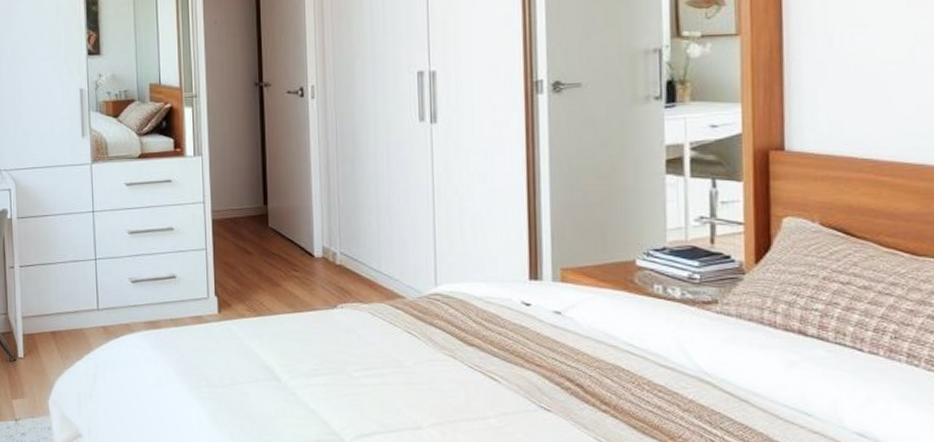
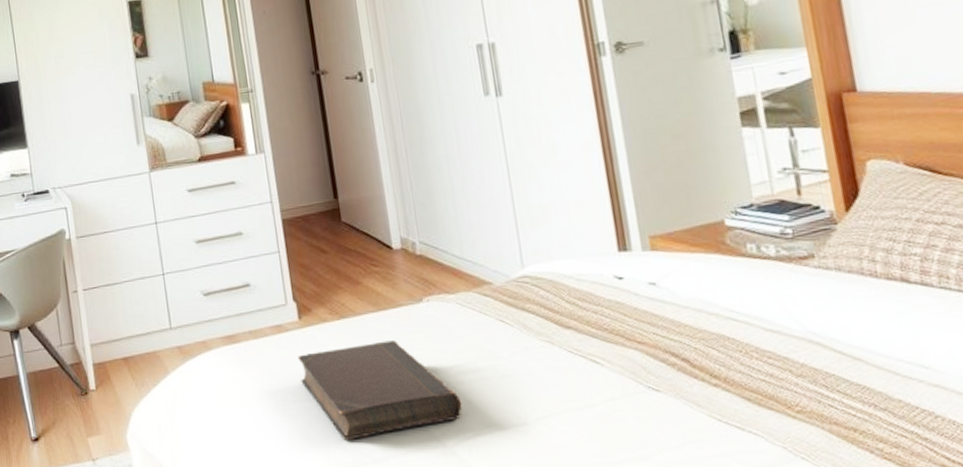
book: none [214,340,363,426] -> present [298,340,463,440]

